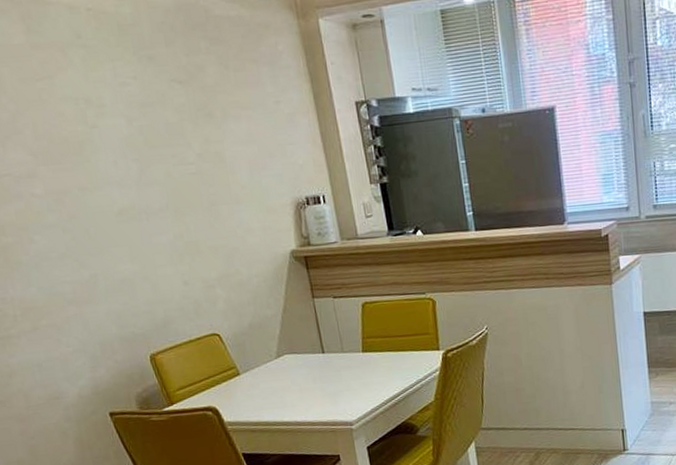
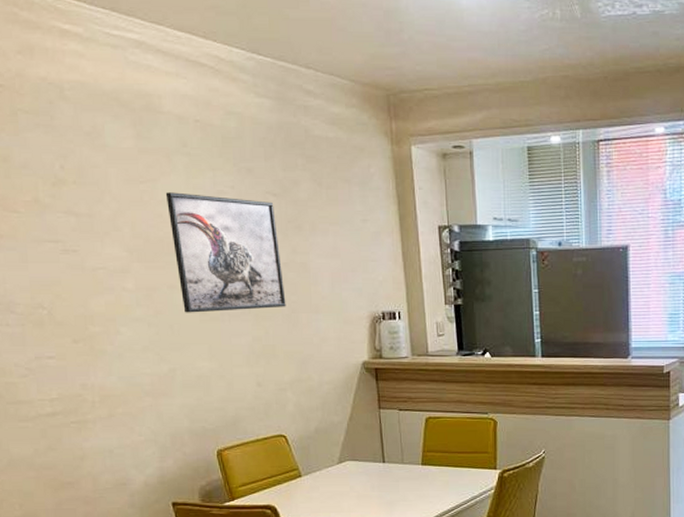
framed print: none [64,87,205,215] -> present [165,192,286,313]

